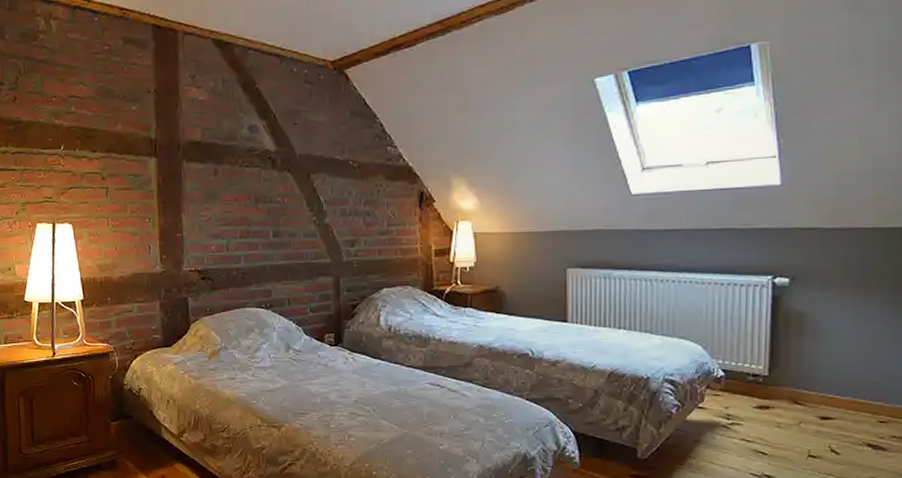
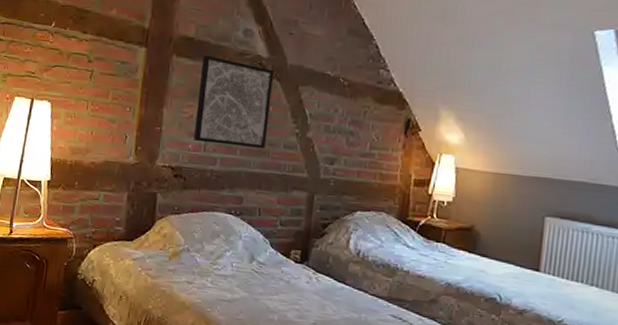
wall art: none [212,156,286,243] -> present [194,55,274,150]

